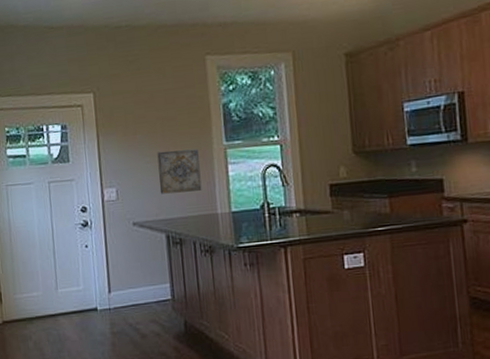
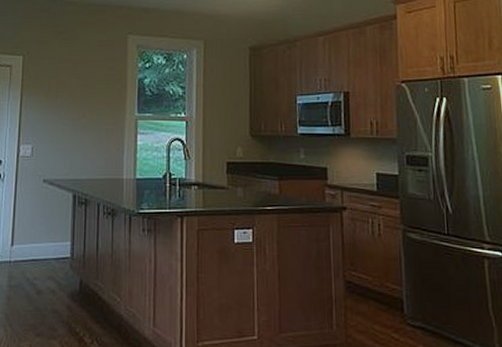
wall art: present [157,149,202,194] -> none [72,116,112,156]

